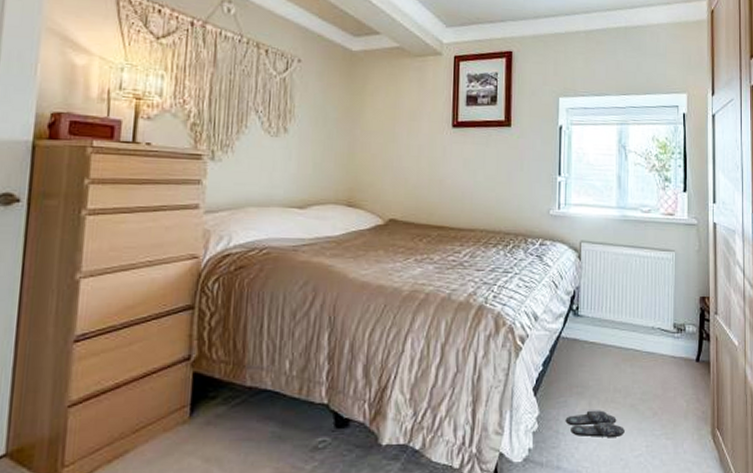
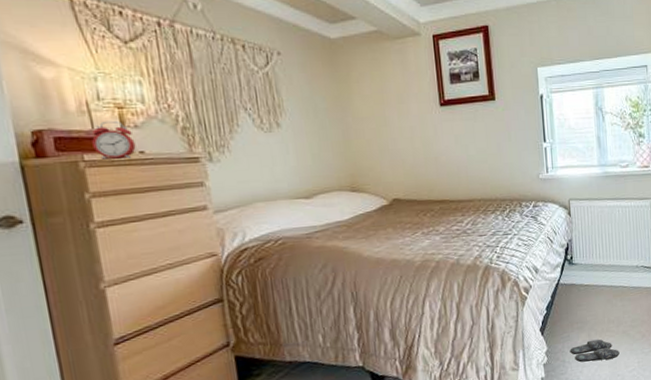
alarm clock: none [104,109,145,150] -> present [92,120,136,160]

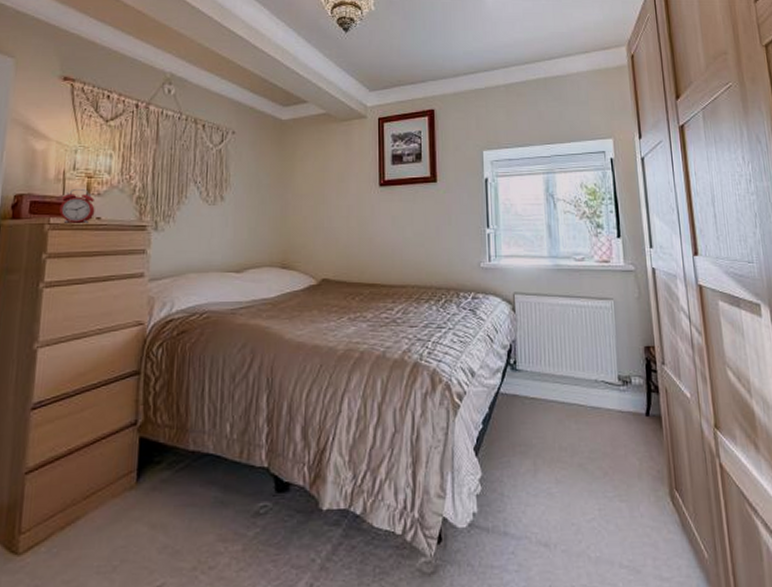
slippers: present [569,339,620,362] -> none [510,470,574,500]

